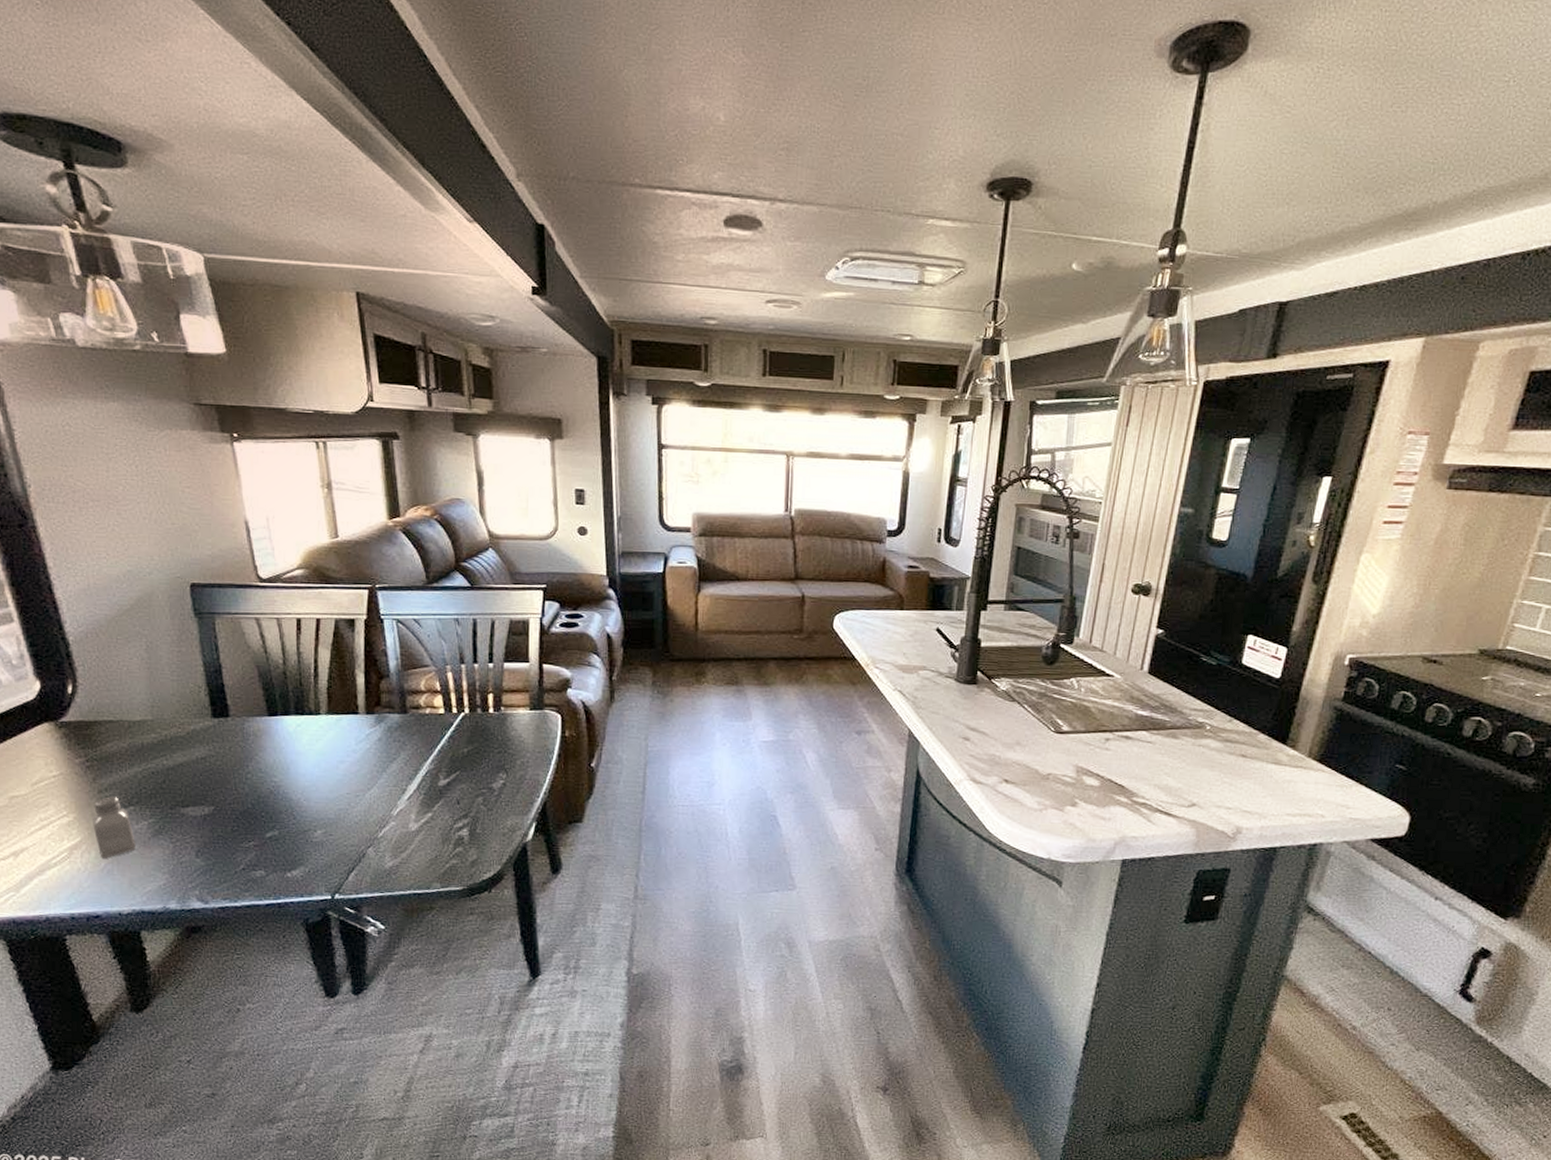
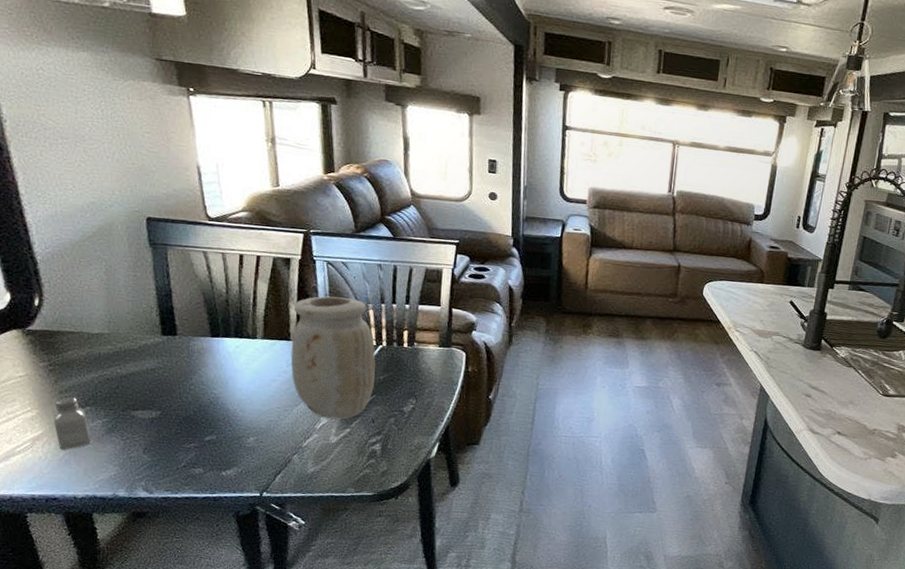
vase: none [360,659,457,802] -> present [291,296,376,419]

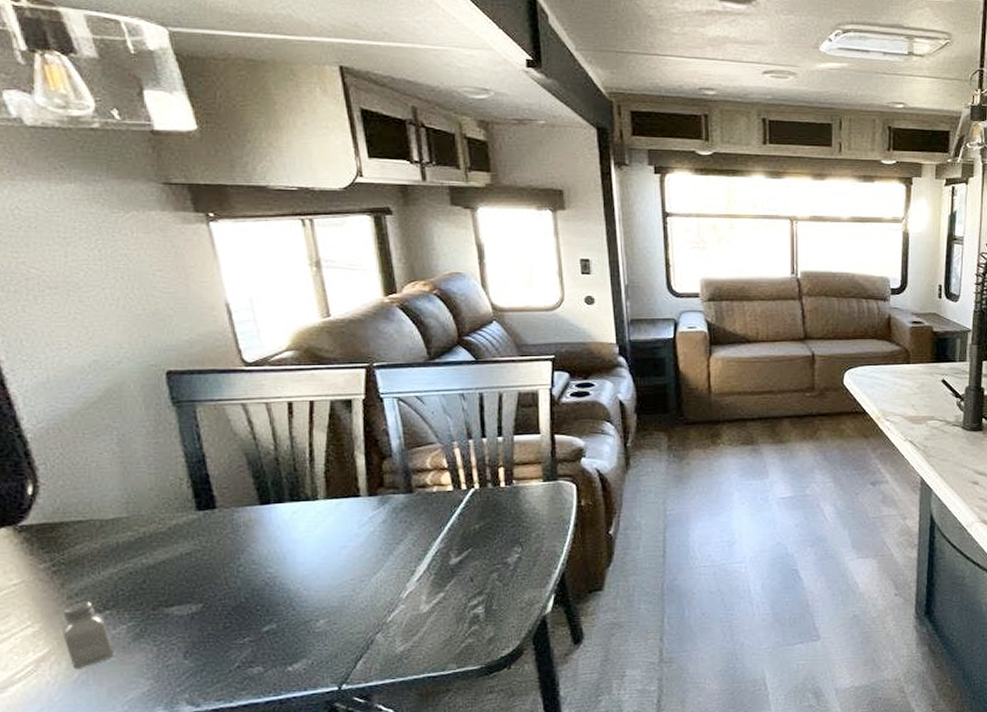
vase: present [291,296,376,419] -> none [362,438,469,584]

